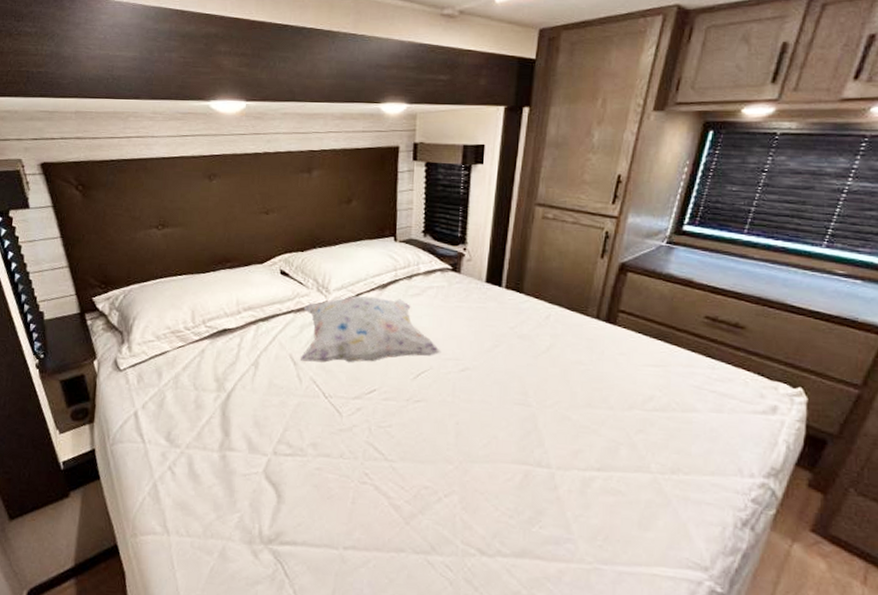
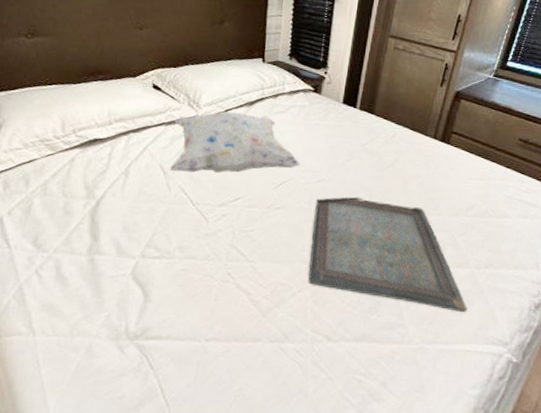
serving tray: none [455,388,652,527] -> present [308,197,468,312]

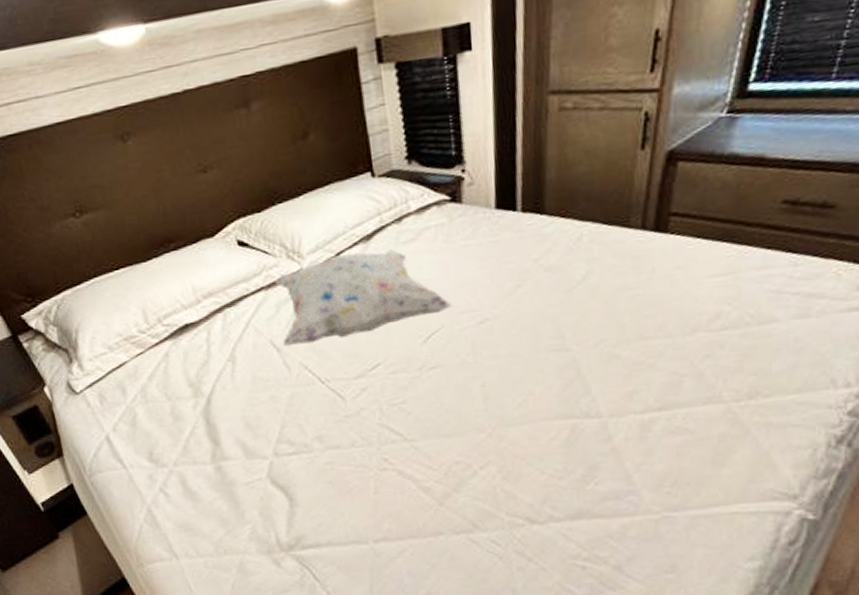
serving tray: present [308,197,468,312] -> none [483,332,728,464]

